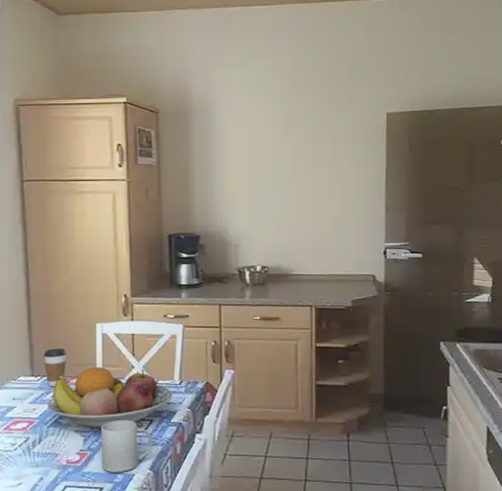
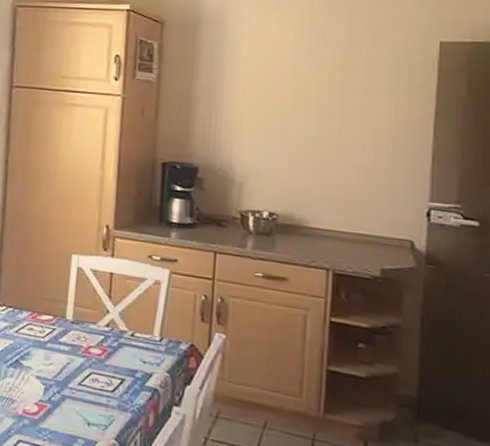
coffee cup: present [43,348,66,387] -> none [11,276,36,321]
fruit bowl: present [47,367,173,428] -> none [9,304,151,379]
mug: present [100,420,153,472] -> none [61,372,122,437]

